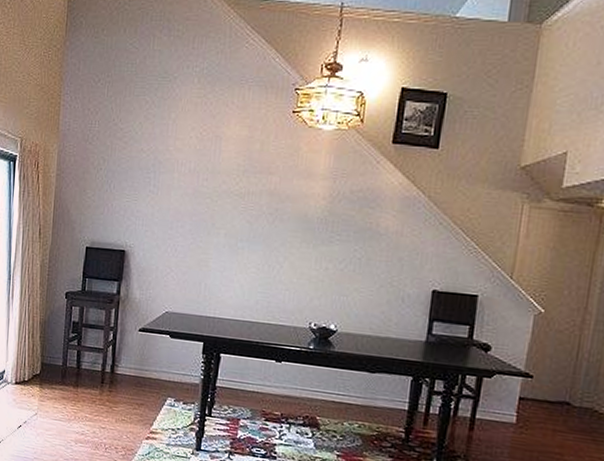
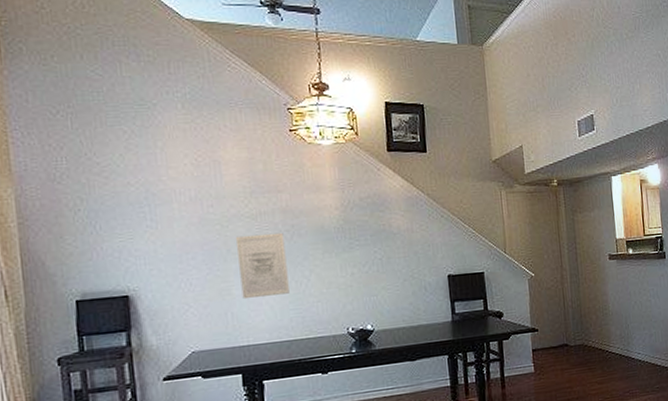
wall art: none [217,212,266,276] -> present [235,232,290,300]

